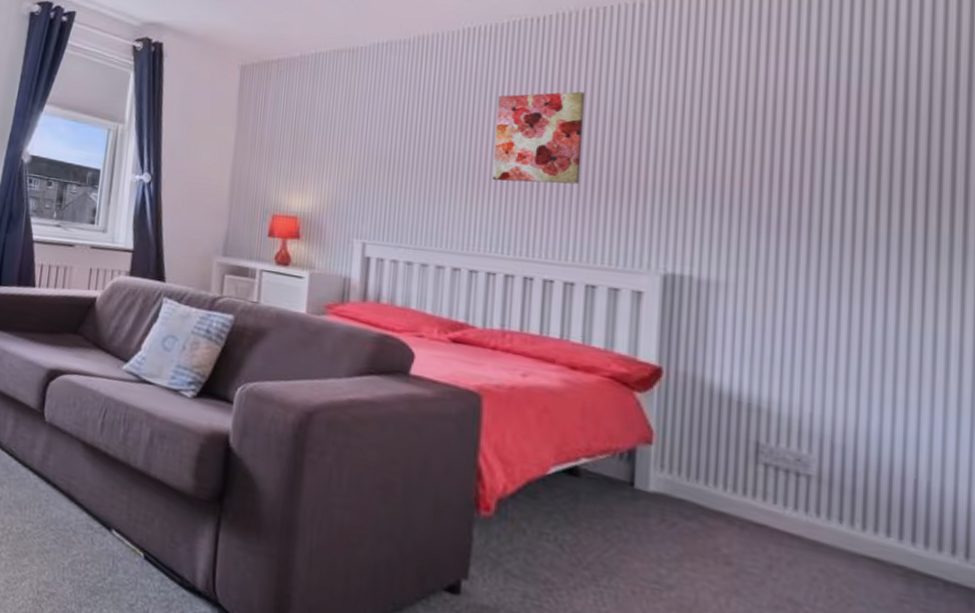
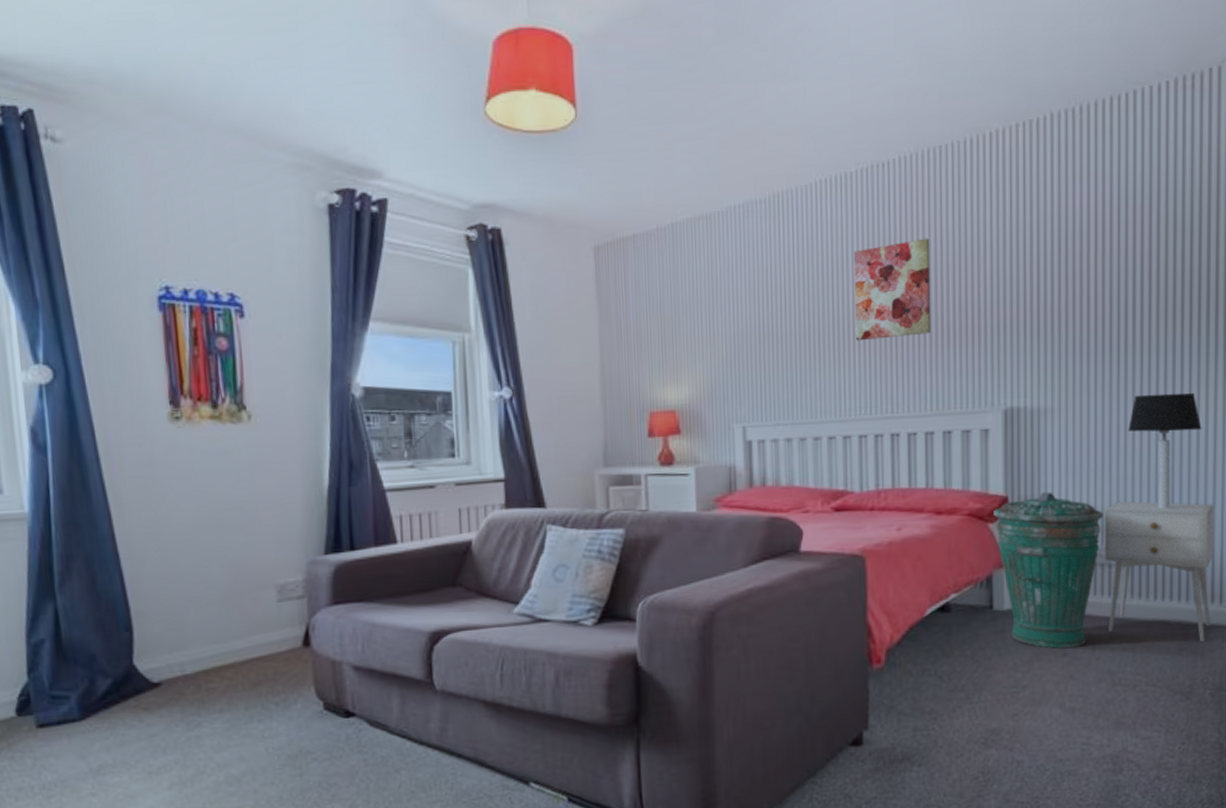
trash can: none [642,371,792,560] -> present [993,491,1104,650]
nightstand: none [791,402,958,600] -> present [1105,501,1214,642]
table lamp: none [831,287,941,426] -> present [1128,392,1202,509]

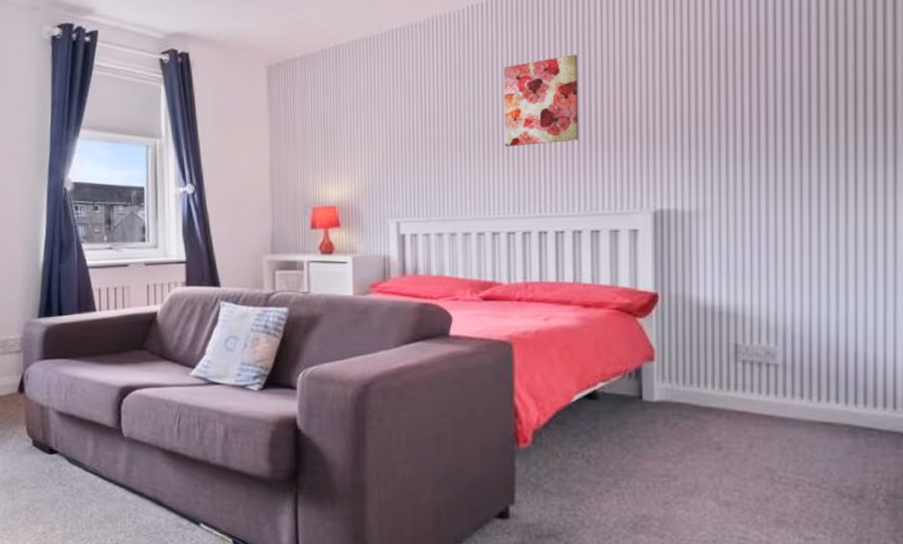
trash can: present [993,491,1104,650] -> none [643,290,761,443]
nightstand: present [1105,501,1214,642] -> none [762,302,885,446]
table lamp: present [1128,392,1202,509] -> none [787,198,870,312]

